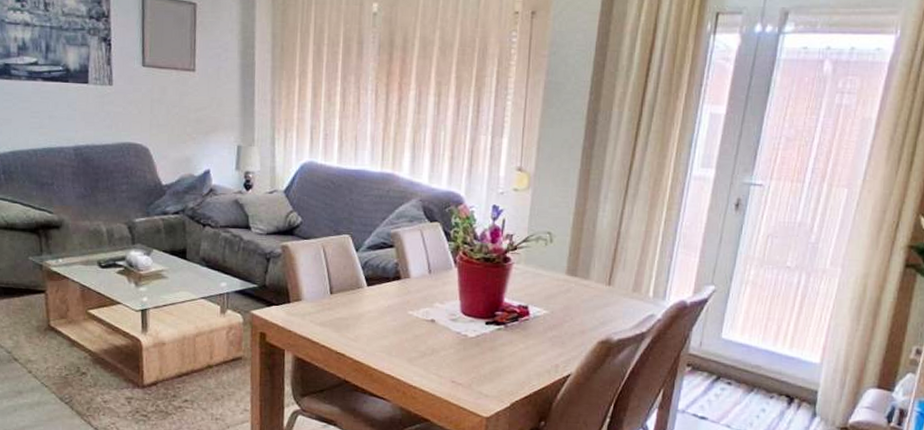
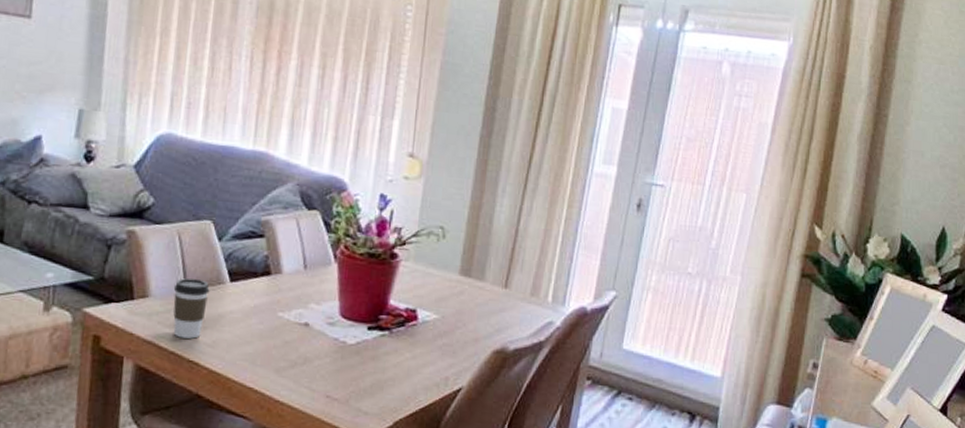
coffee cup: none [321,284,351,334] -> present [173,278,210,339]

